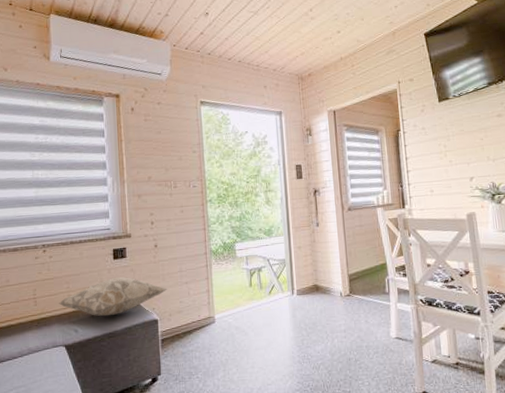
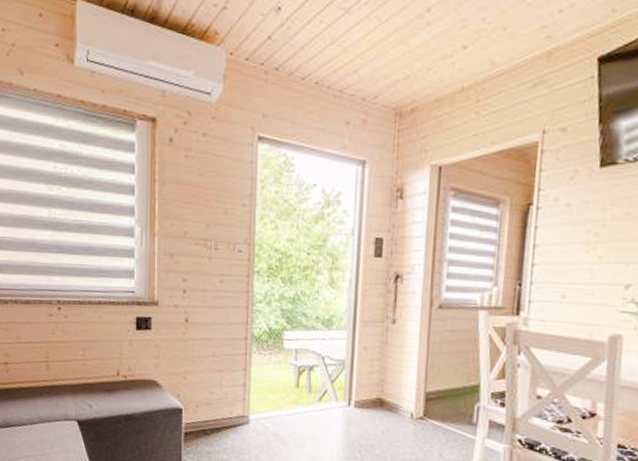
decorative pillow: present [59,277,168,317] -> none [73,352,196,396]

